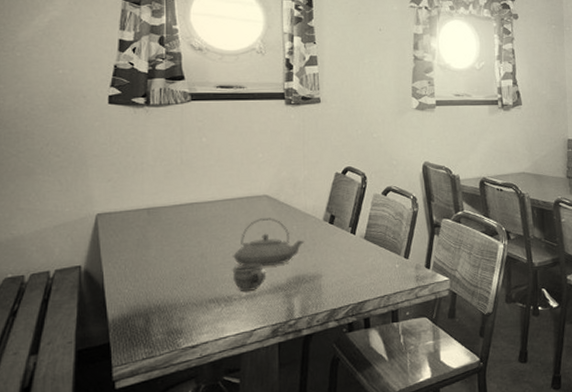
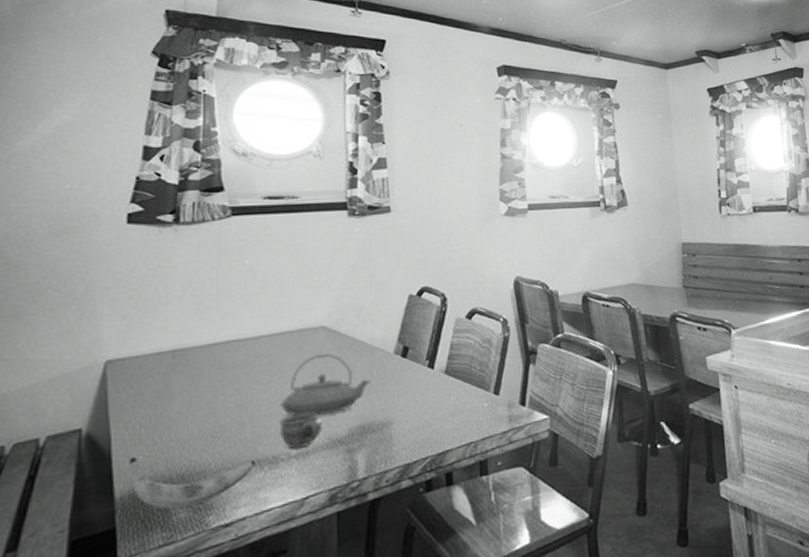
banana: none [118,290,215,332] -> present [129,457,256,510]

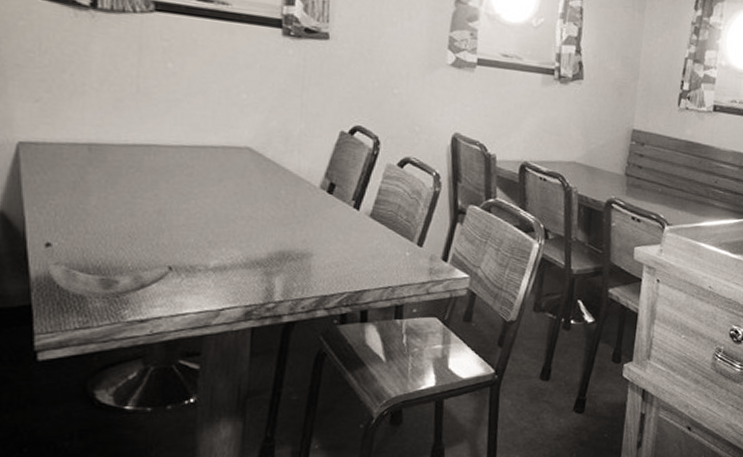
teapot: present [280,354,371,416] -> none [200,175,294,236]
cup: present [280,413,321,449] -> none [199,230,241,262]

